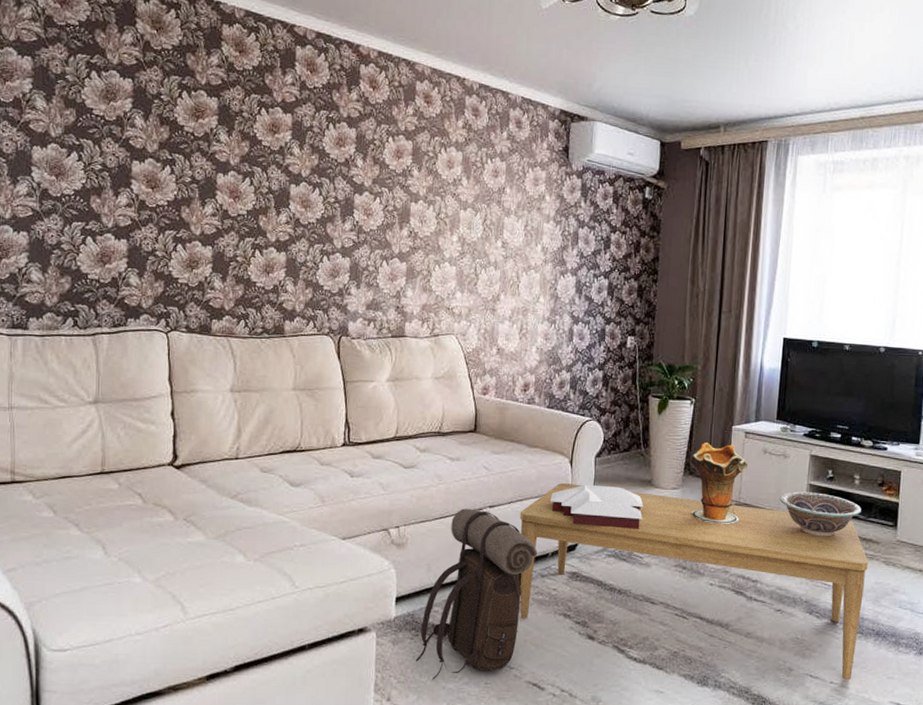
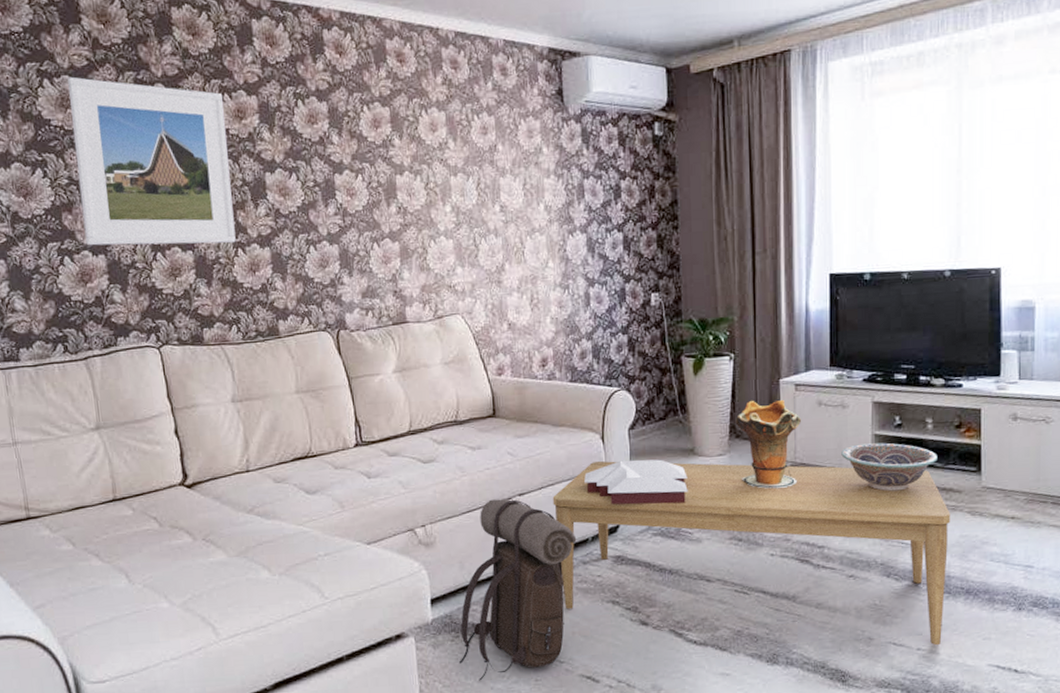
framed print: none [110,72,261,245] -> present [68,76,236,246]

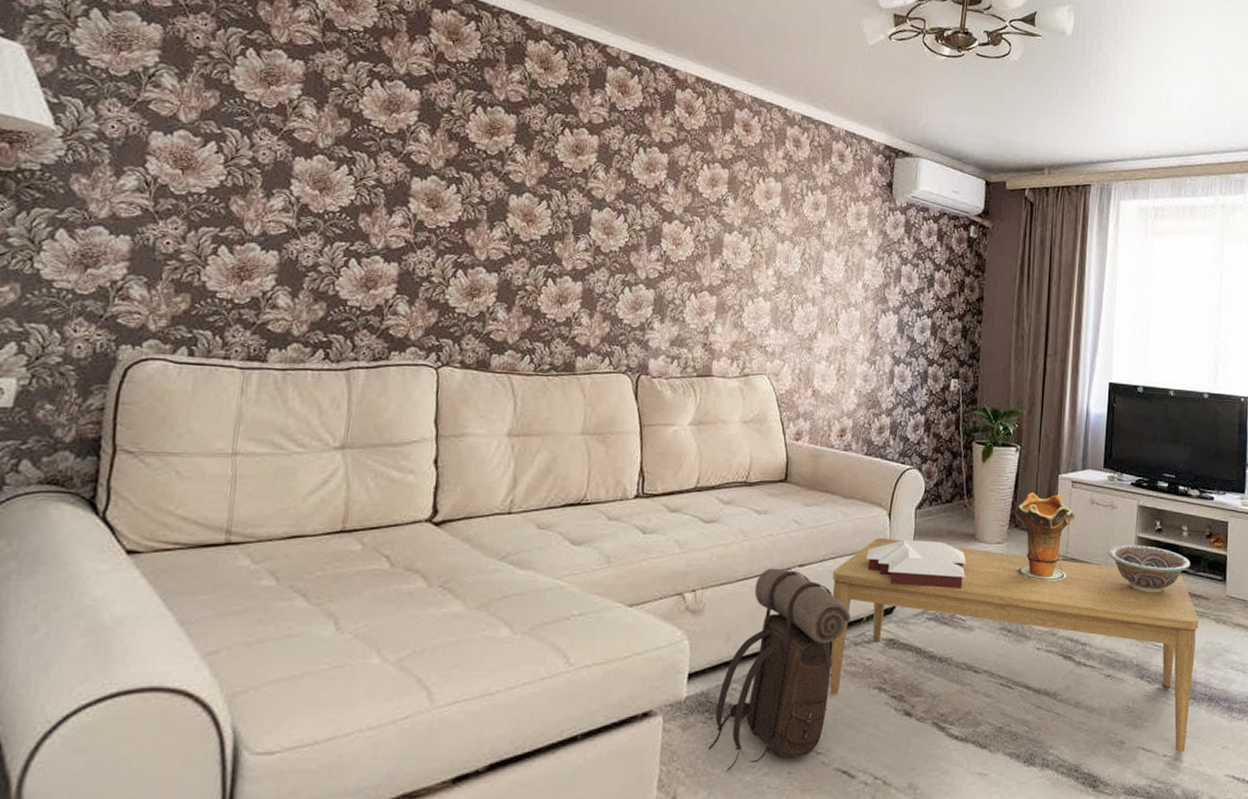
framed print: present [68,76,236,246] -> none [379,83,564,273]

